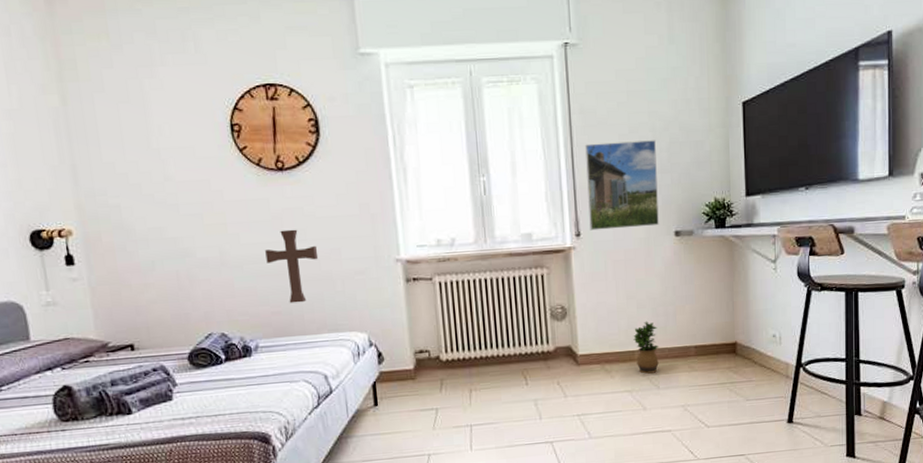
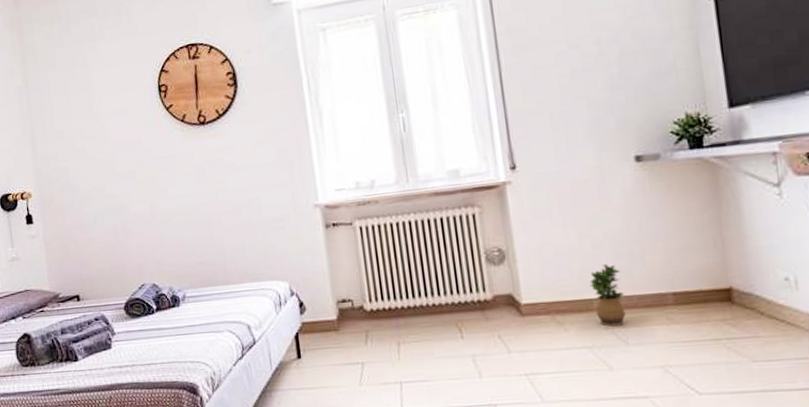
decorative cross: present [265,229,319,304] -> none [190,180,239,253]
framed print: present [585,140,659,231] -> none [516,54,613,162]

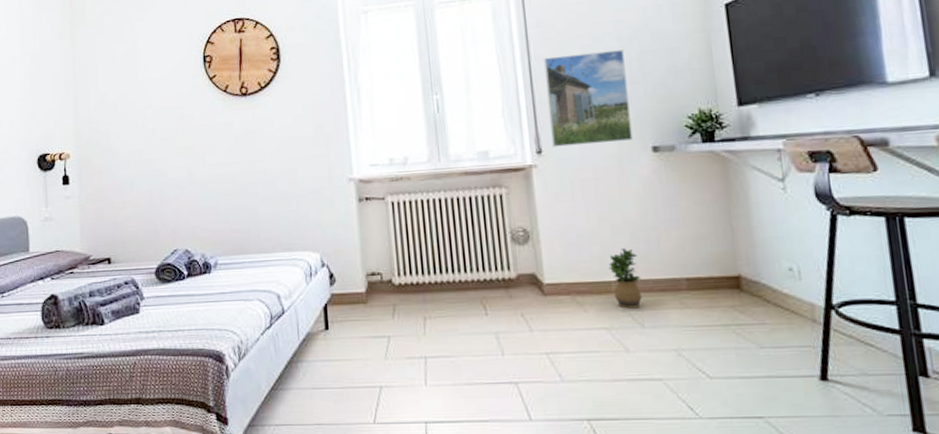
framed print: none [516,54,613,162] -> present [544,50,633,147]

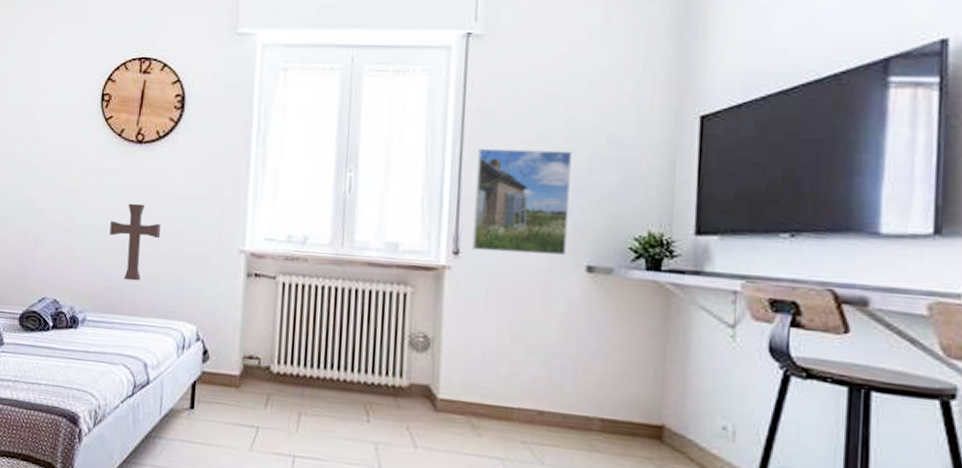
decorative cross: none [228,150,276,222] -> present [109,203,162,281]
potted plant: present [608,247,642,309] -> none [514,372,549,443]

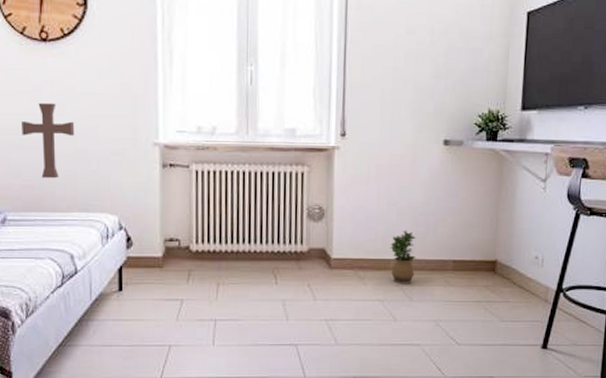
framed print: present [472,148,572,256] -> none [356,41,433,133]
potted plant: none [514,372,549,443] -> present [390,230,416,284]

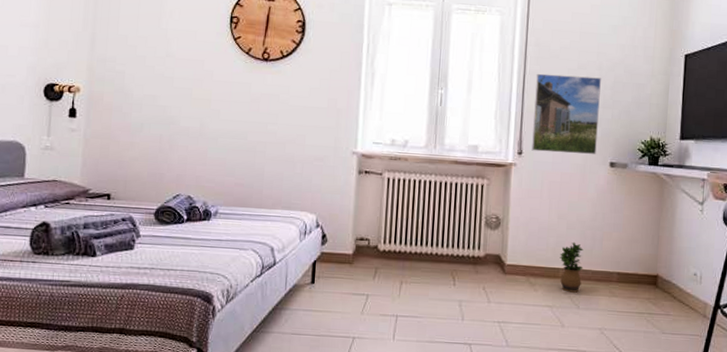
decorative cross: present [21,102,75,179] -> none [239,112,286,179]
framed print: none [356,41,433,133] -> present [532,73,601,155]

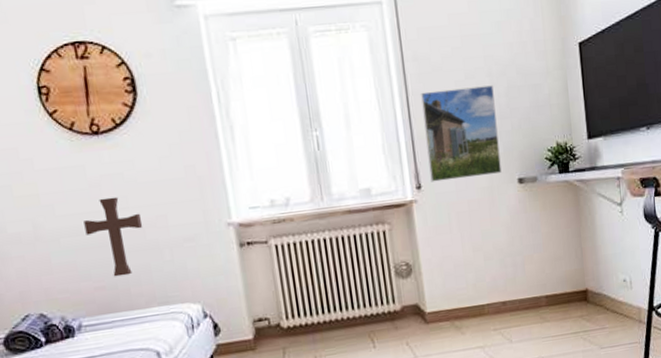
decorative cross: none [239,112,286,179] -> present [84,196,143,277]
potted plant: present [559,241,584,293] -> none [482,273,510,328]

